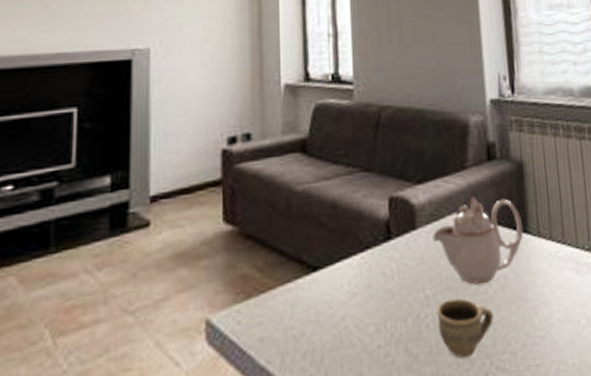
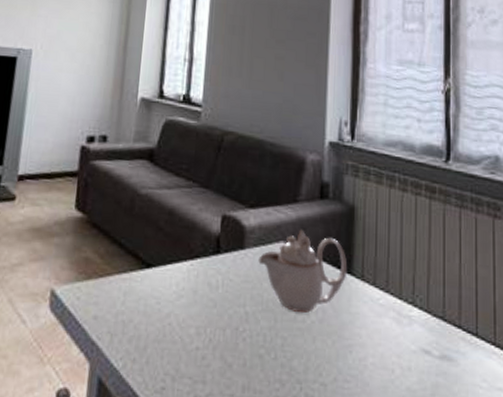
cup: present [437,298,494,358] -> none [254,320,308,378]

